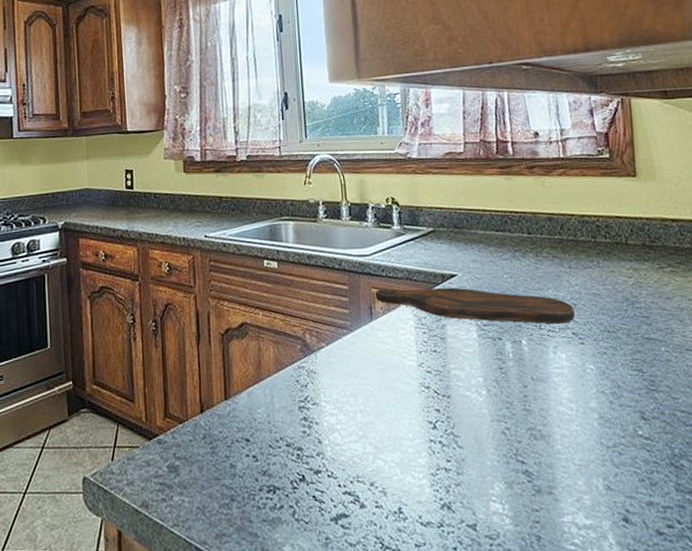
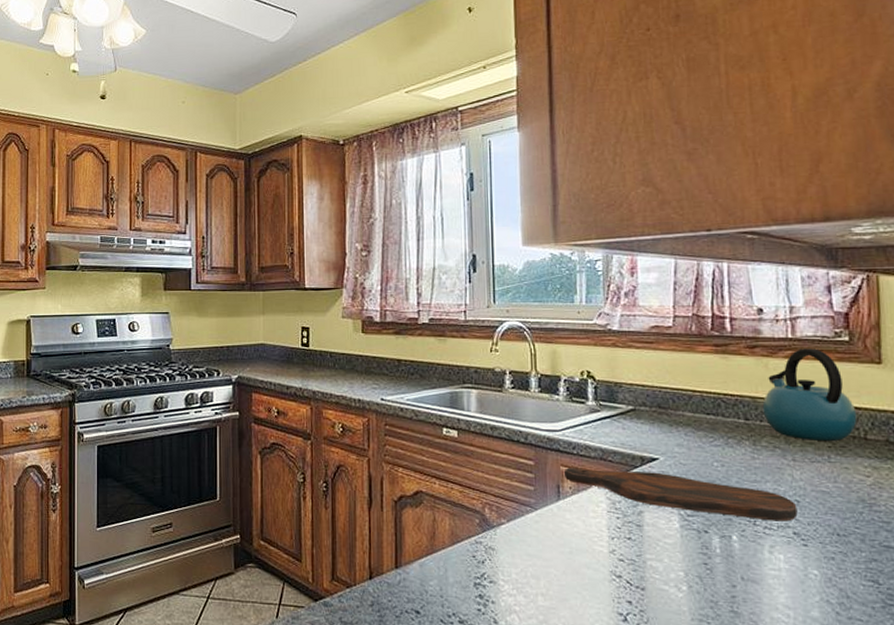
kettle: none [542,166,619,249] -> present [762,348,857,441]

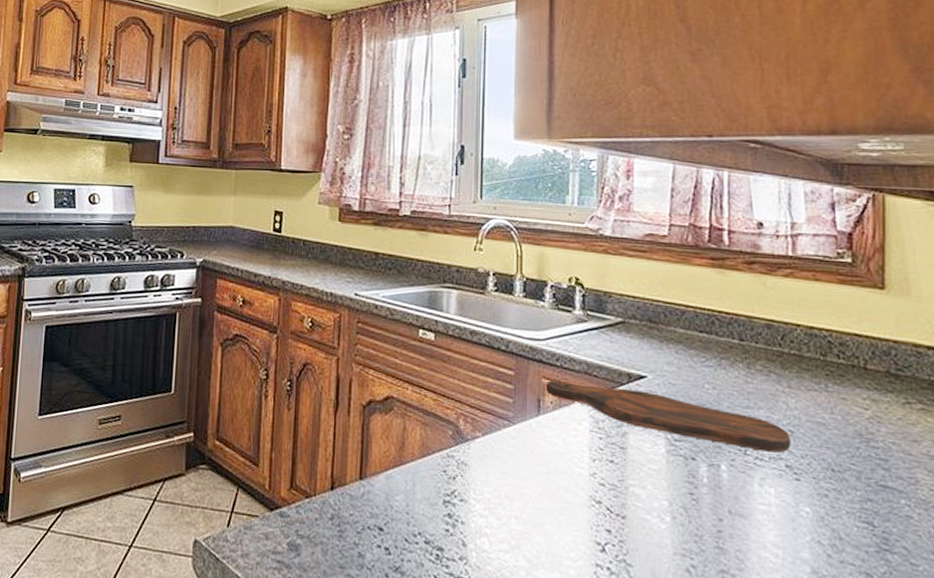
kettle: present [762,348,857,441] -> none [758,268,857,369]

